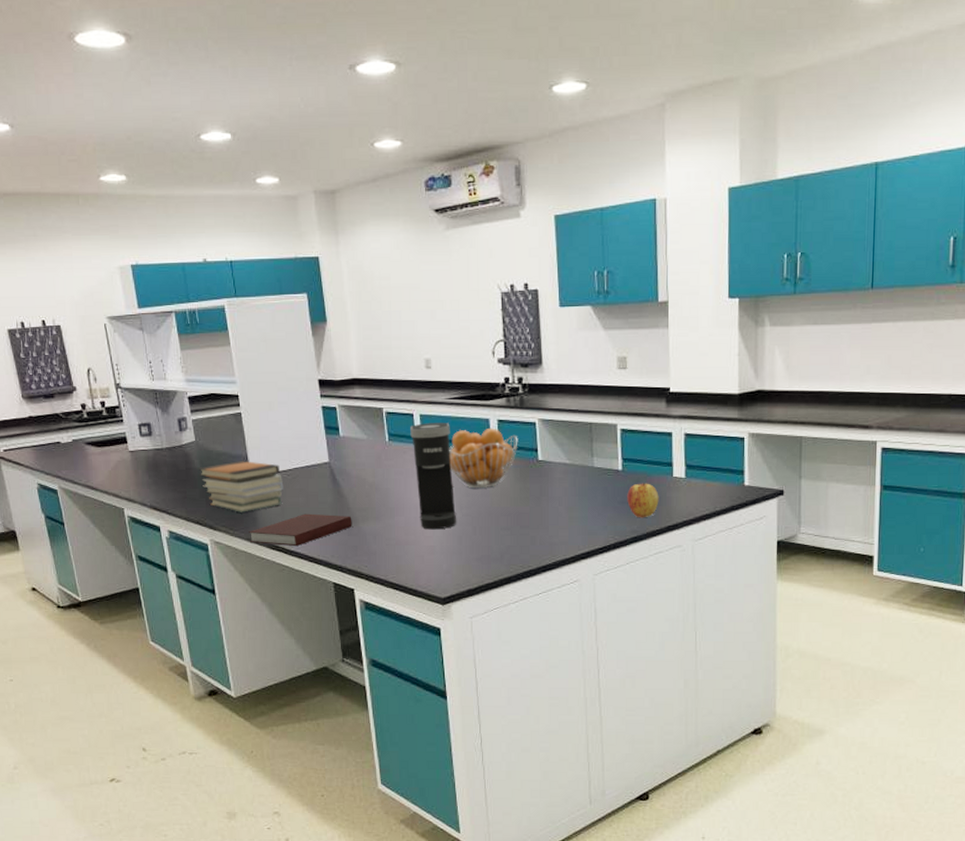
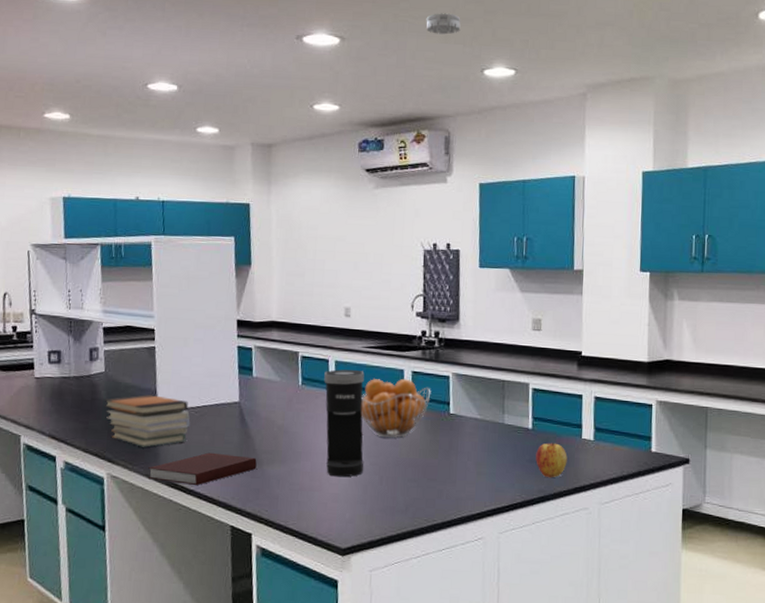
smoke detector: none [486,23,524,49] -> present [426,13,461,35]

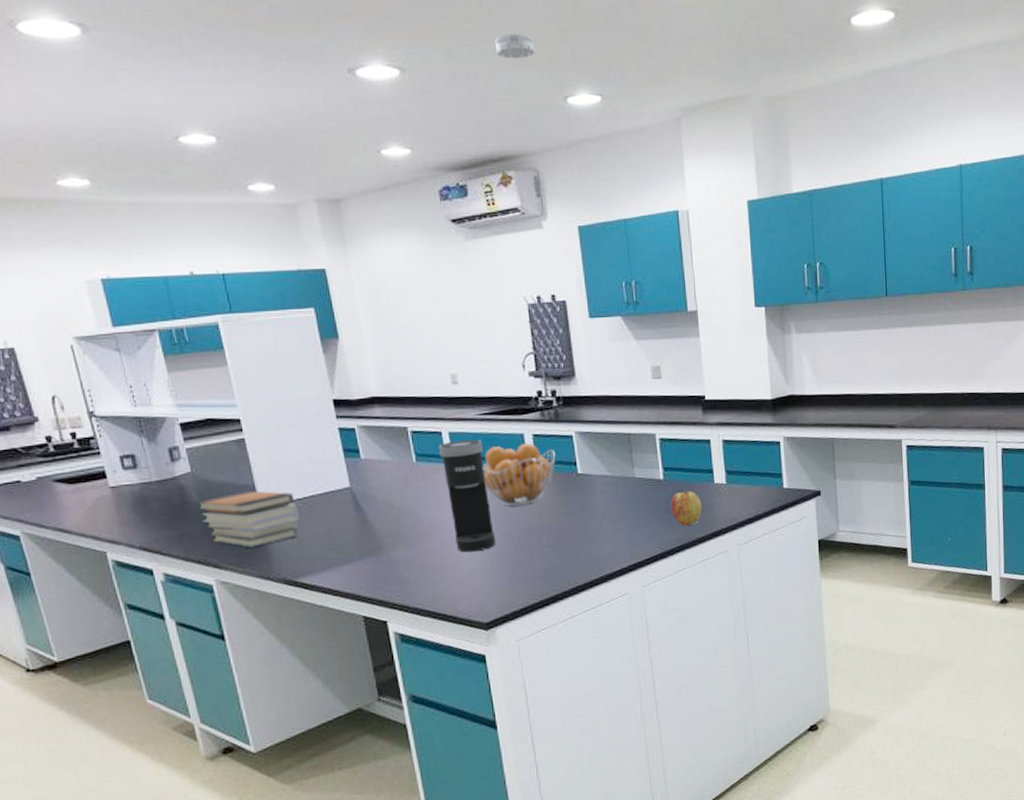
notebook: present [148,452,257,486] -> none [261,543,381,581]

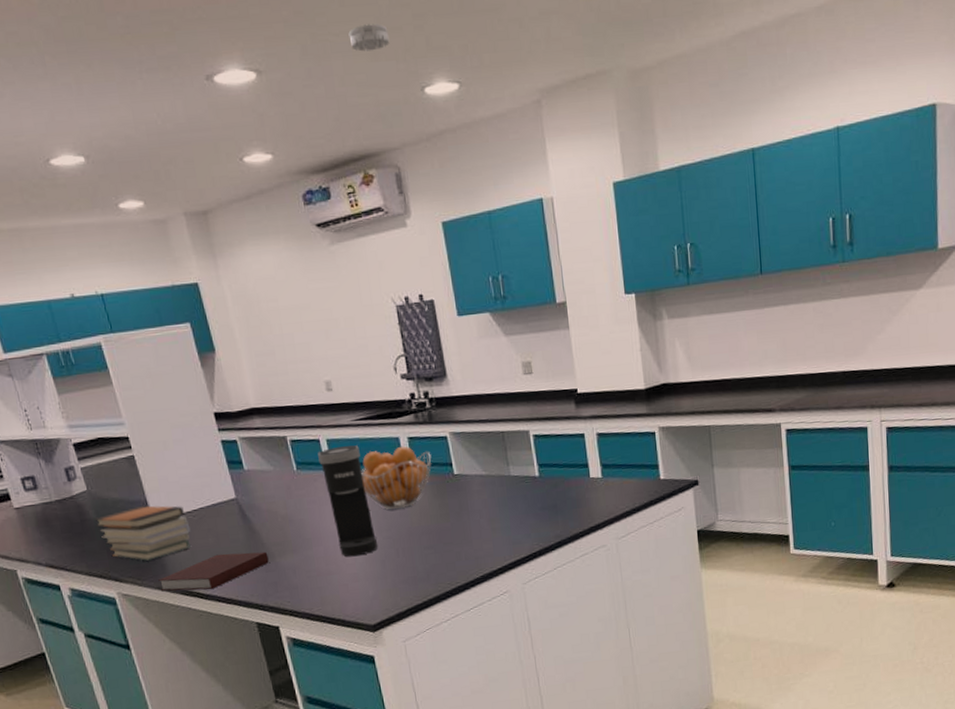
notebook: none [261,543,381,581] -> present [158,551,269,591]
apple: present [670,491,702,526] -> none [547,486,579,522]

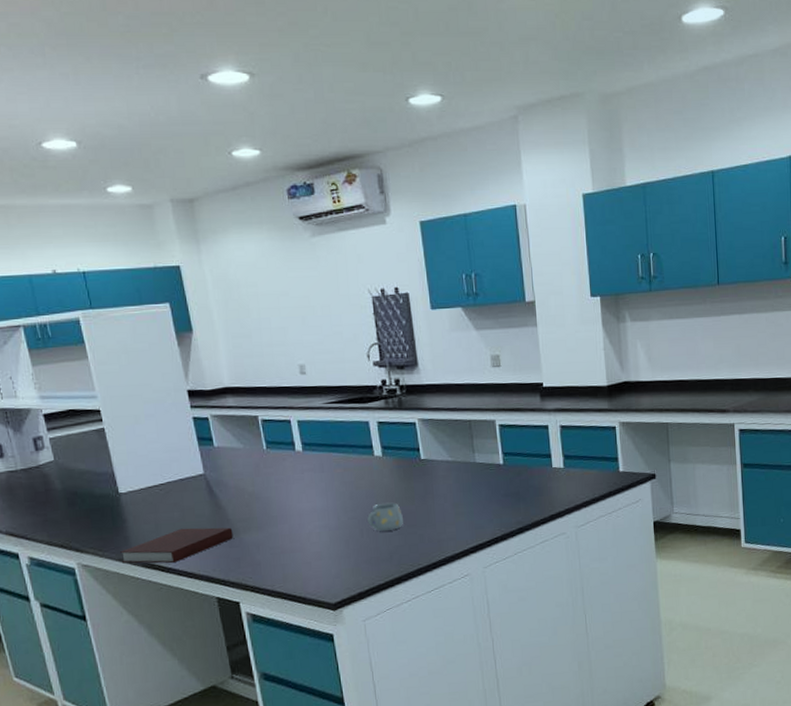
book stack: present [93,505,191,561] -> none [58,478,157,532]
coffee maker: present [318,445,378,557] -> none [288,427,343,536]
smoke detector: present [348,23,390,52] -> none [339,38,378,62]
fruit basket: present [361,446,431,510] -> none [330,430,400,491]
mug: none [402,520,439,550] -> present [367,502,403,532]

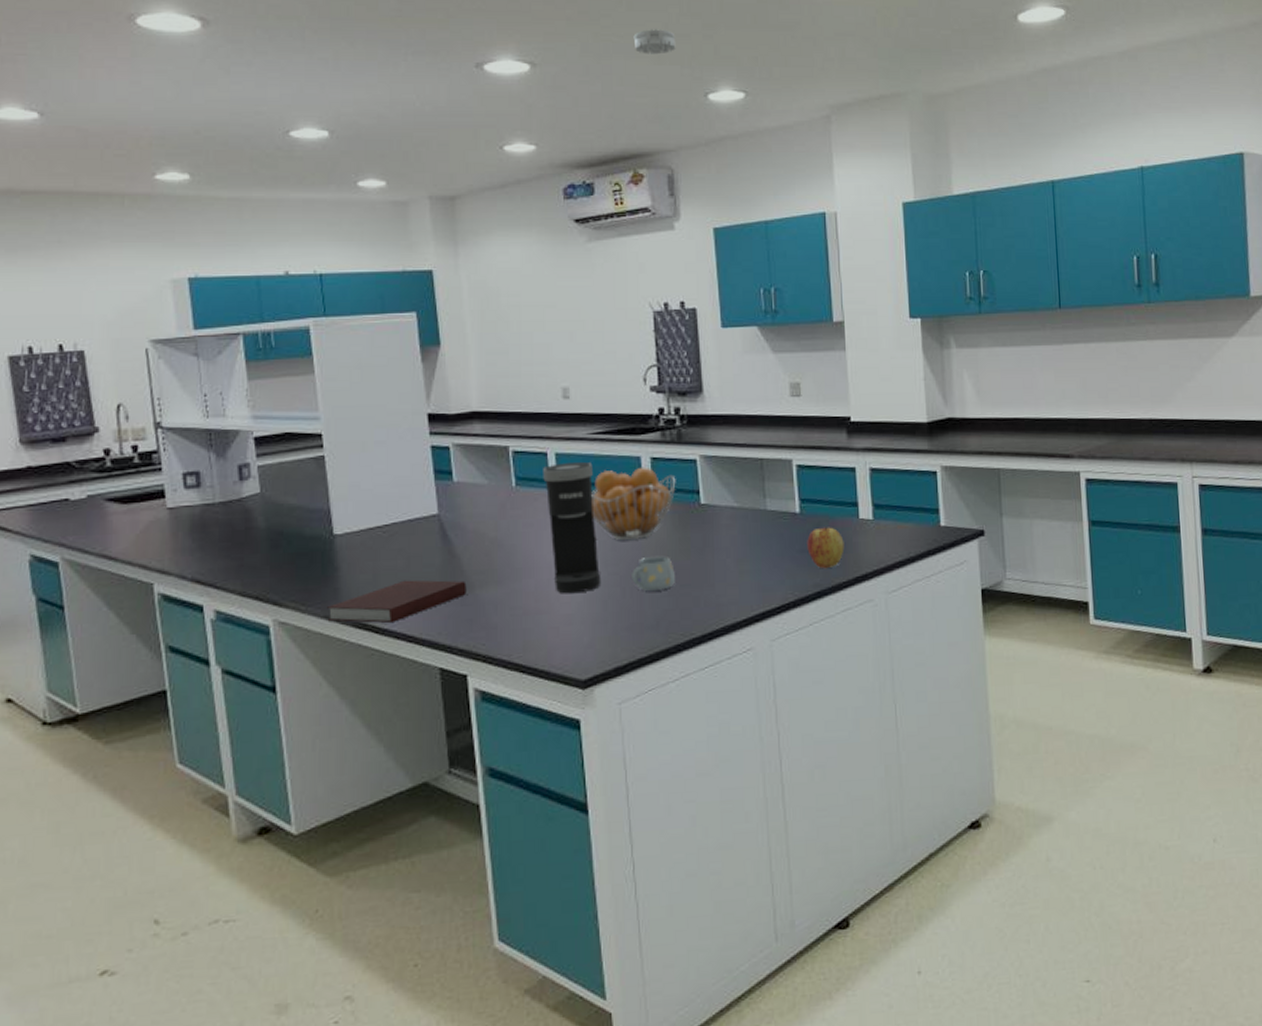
coffee maker: none [288,427,343,536] -> present [543,461,602,594]
fruit basket: none [330,430,400,491] -> present [591,467,676,541]
smoke detector: none [339,38,378,62] -> present [633,29,676,55]
apple: none [510,475,541,509] -> present [807,527,845,569]

